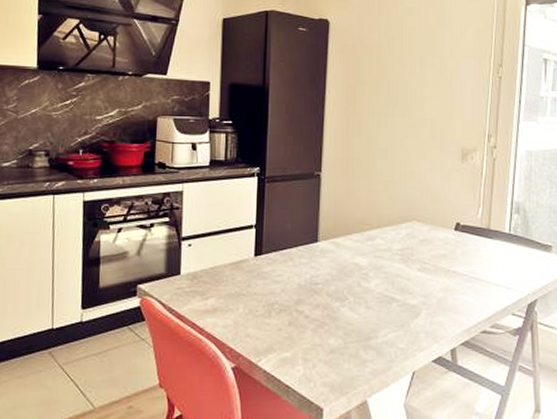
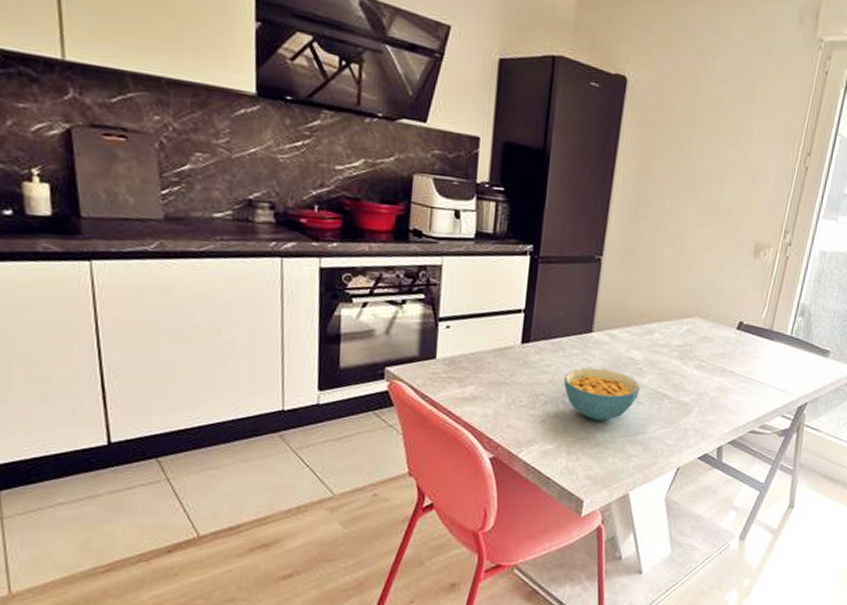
cereal bowl: none [295,275,367,328] -> present [563,367,640,422]

